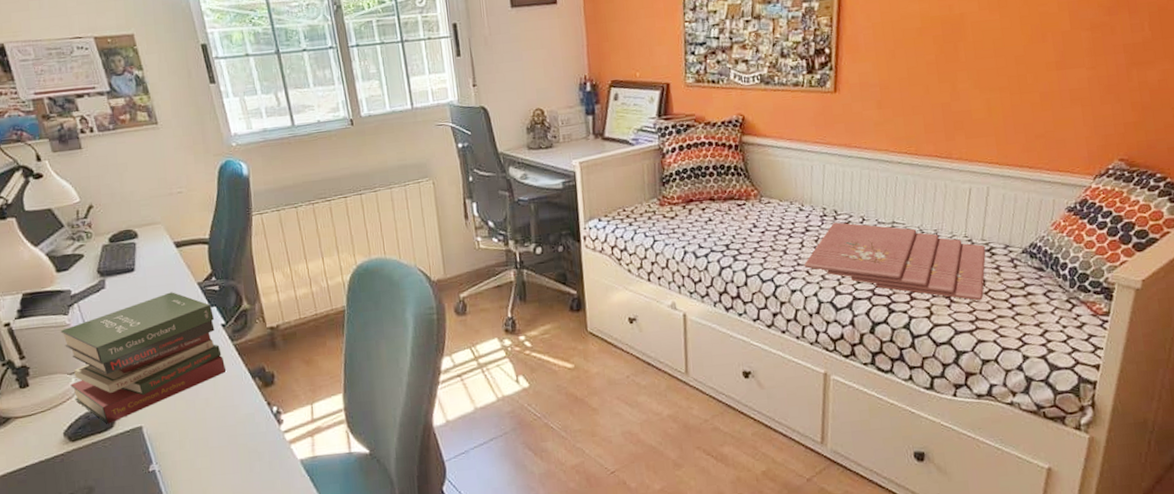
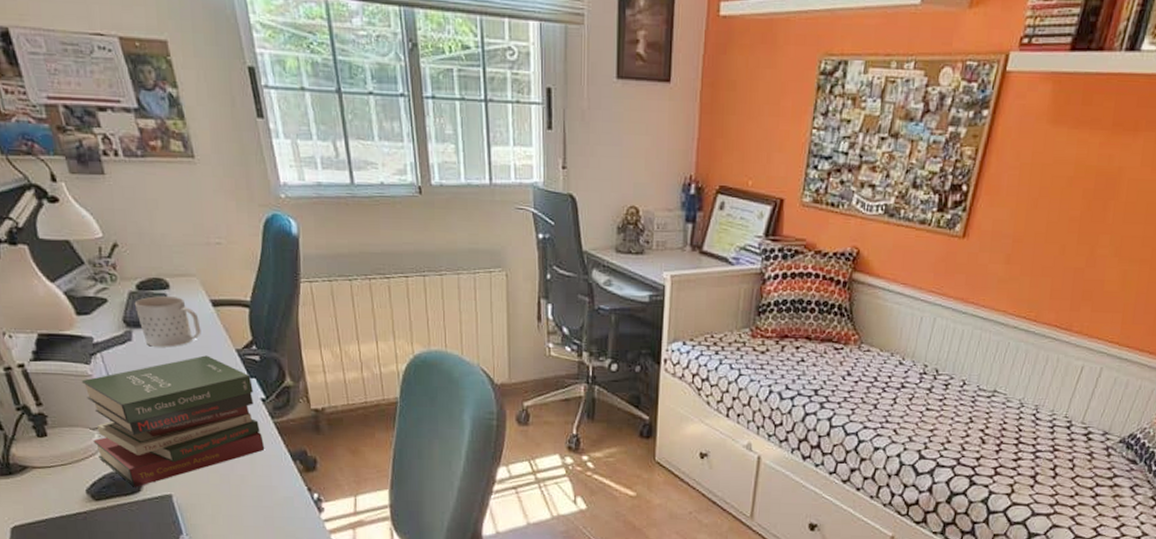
mug: none [107,243,166,291] -> present [134,296,201,347]
towel: present [804,222,986,301] -> none [892,382,1084,485]

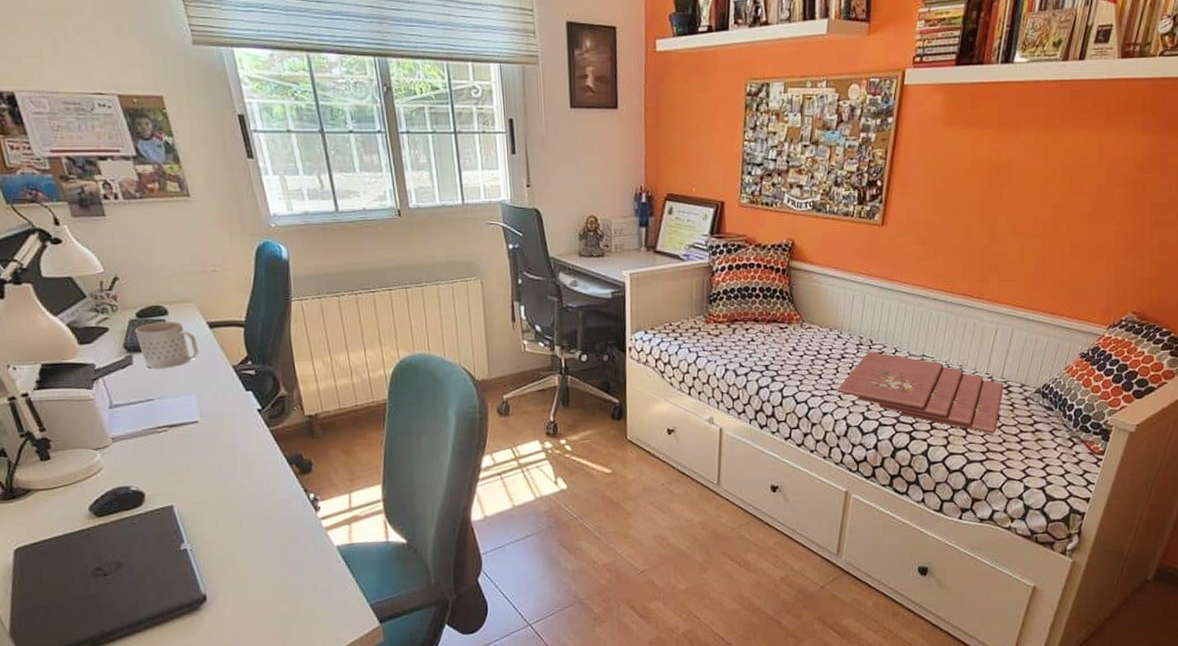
books: present [81,355,265,487] -> none [84,373,262,501]
towel: none [892,382,1084,485] -> present [837,352,1004,434]

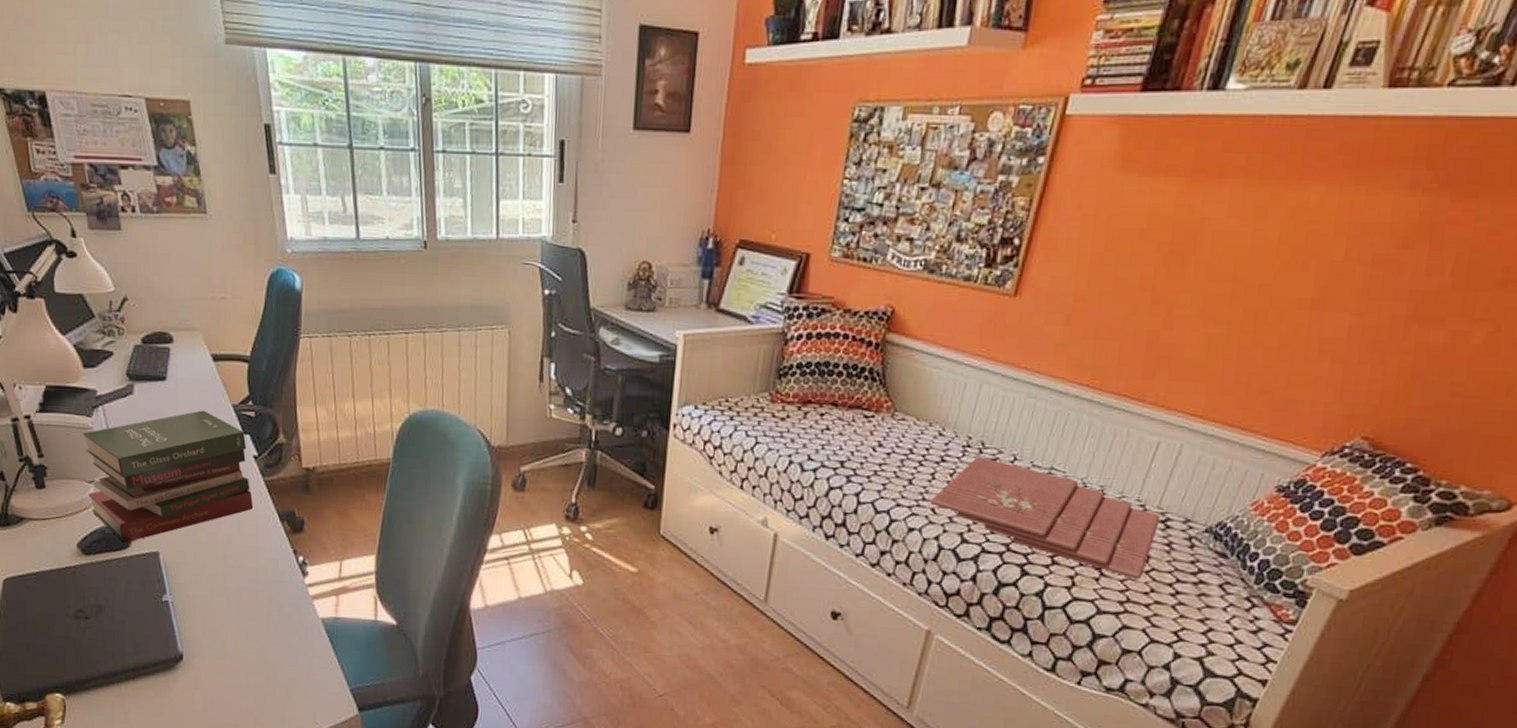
books: none [84,373,262,501] -> present [82,410,254,543]
mug: present [134,321,199,369] -> none [138,350,200,402]

